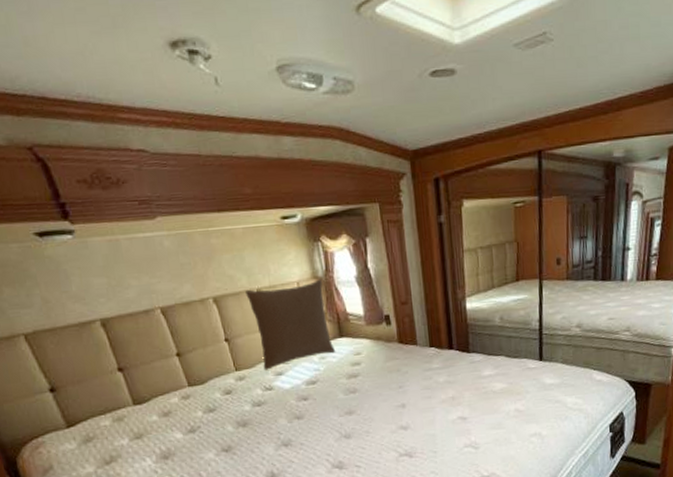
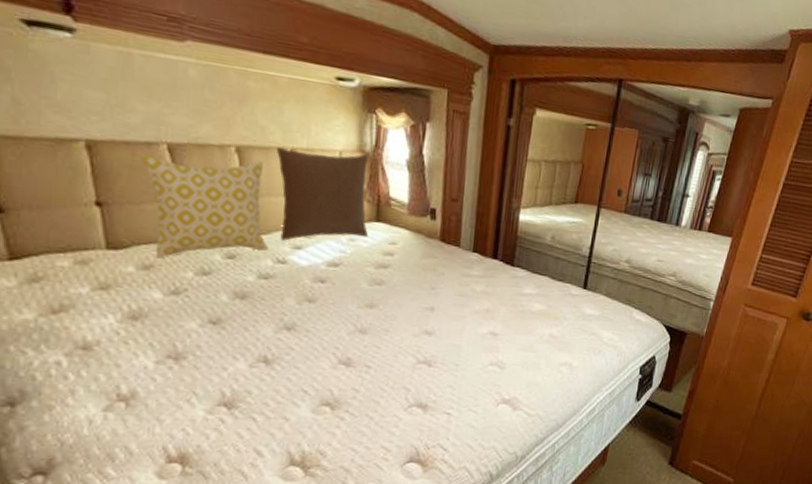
pillow: none [143,305,256,405] -> present [141,154,268,259]

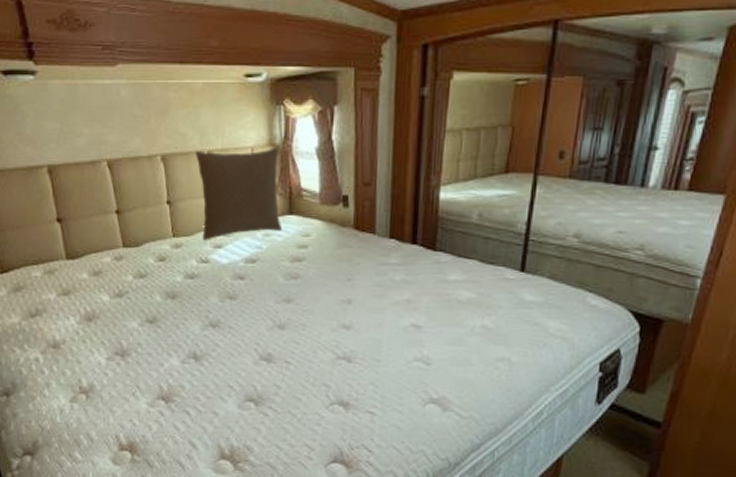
pillow: present [141,154,268,259] -> none [88,166,192,265]

